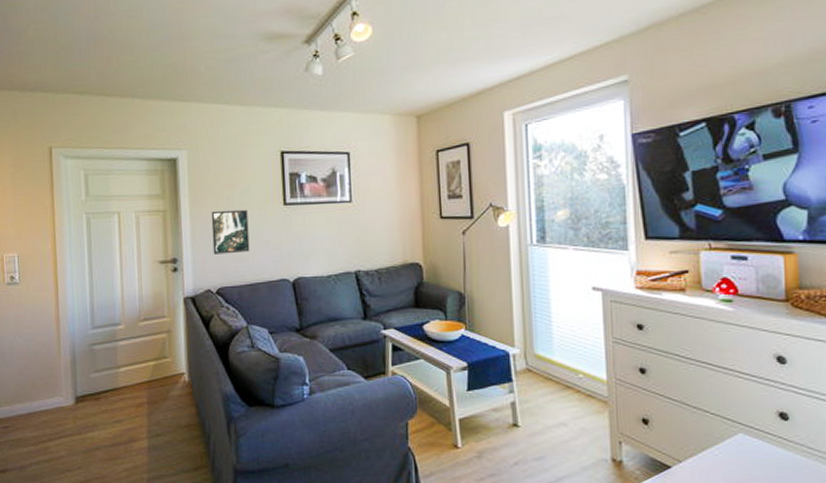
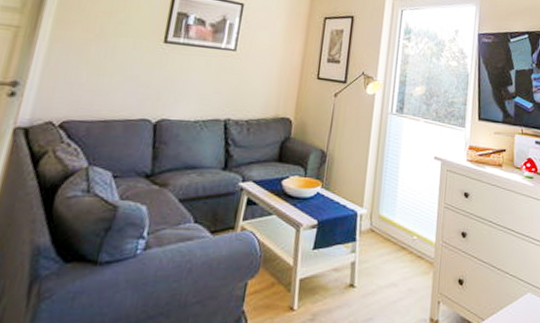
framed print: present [211,209,250,255] -> none [67,36,122,86]

